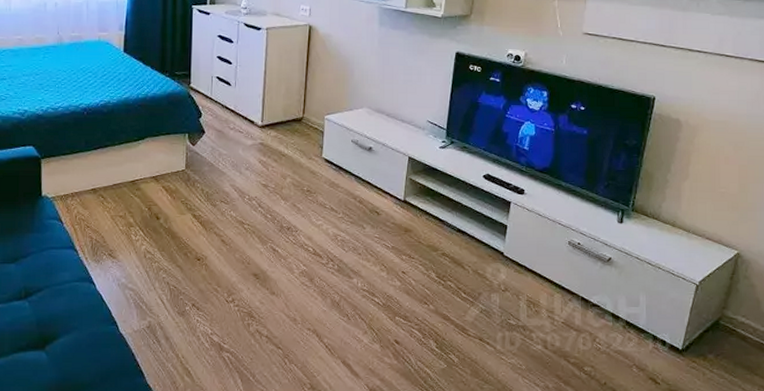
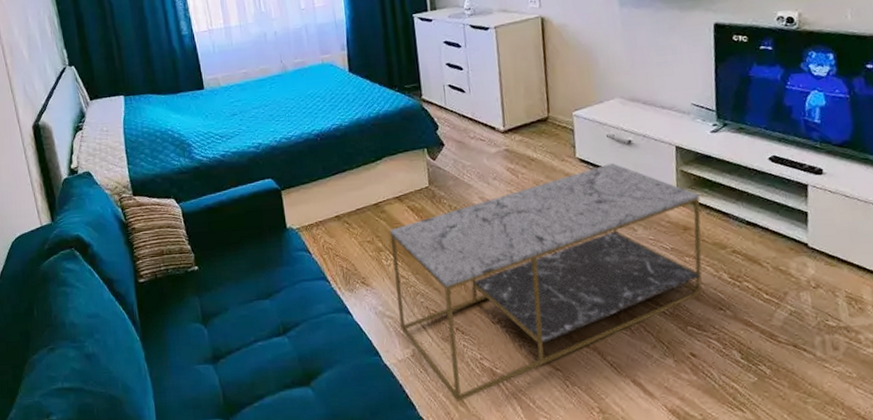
coffee table: none [141,166,422,373] -> present [390,163,702,403]

